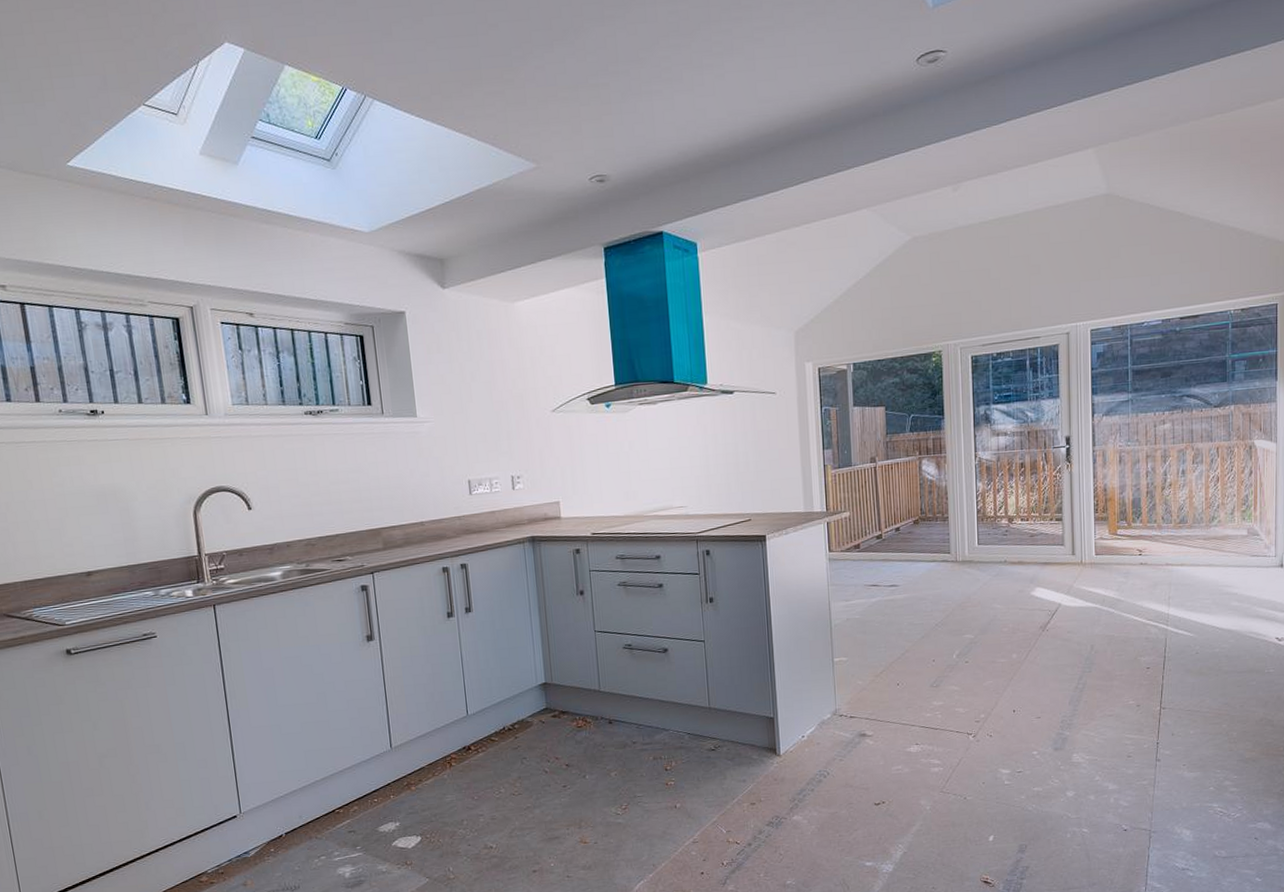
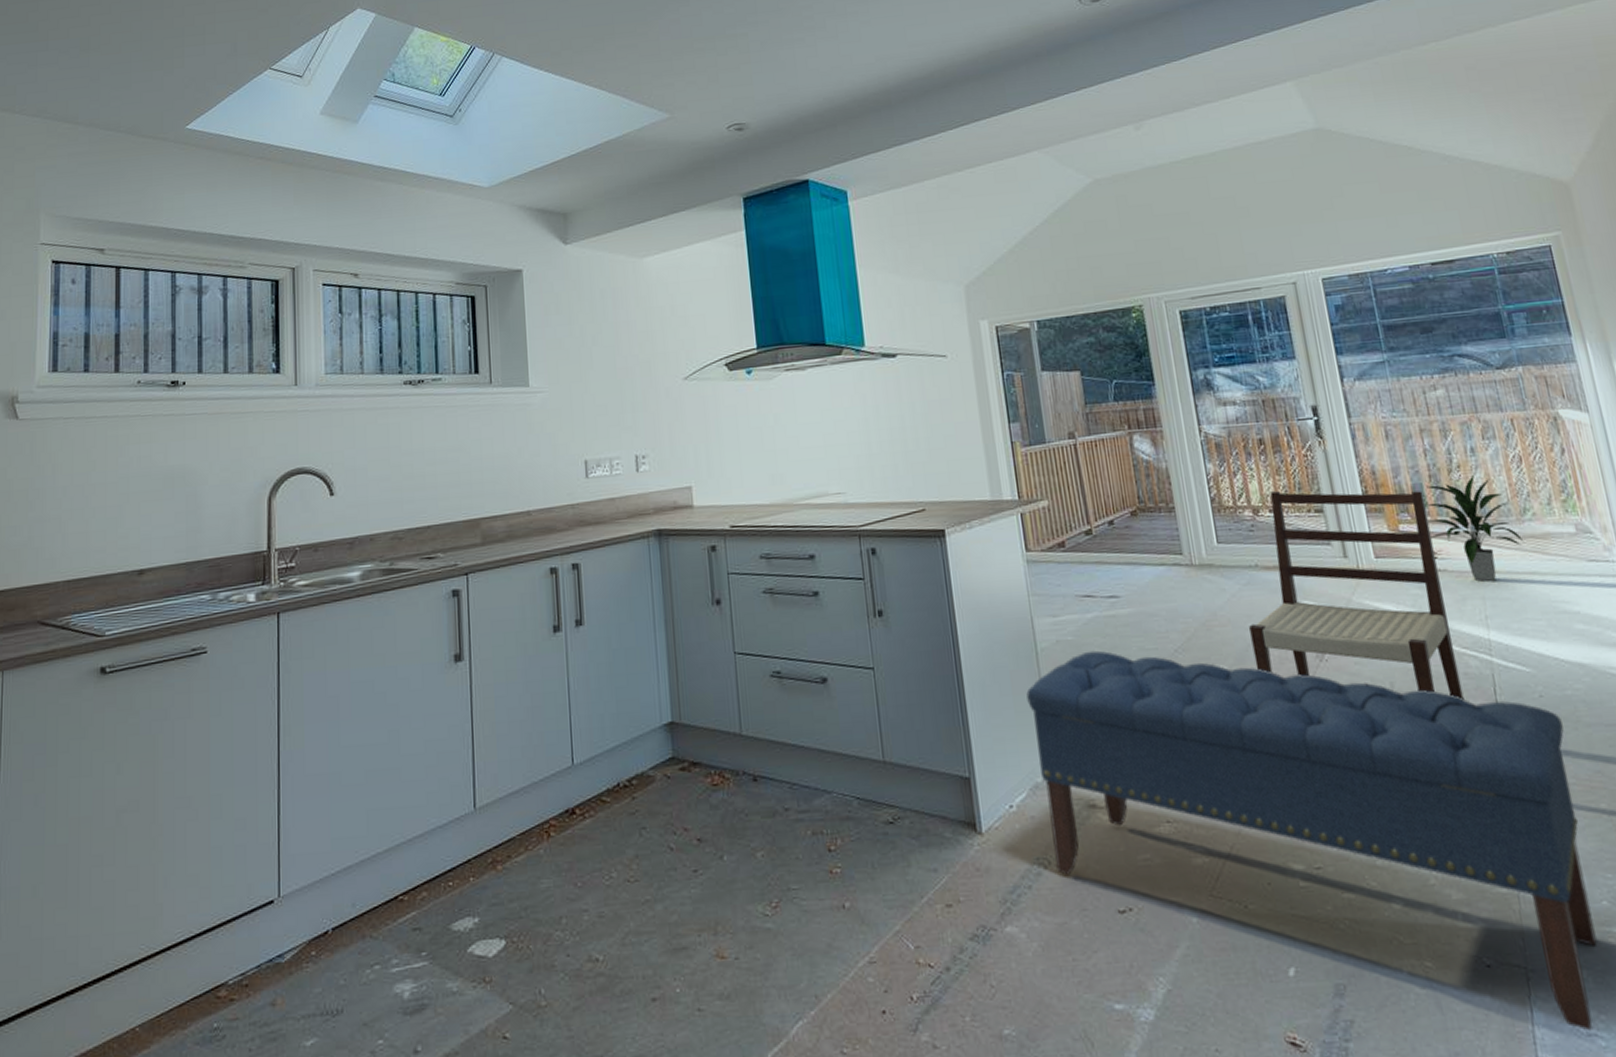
bench: none [821,625,1208,867] -> present [1026,650,1597,1031]
chair: none [994,504,1142,657] -> present [1249,491,1464,700]
indoor plant: none [1140,490,1208,572] -> present [1425,474,1525,582]

